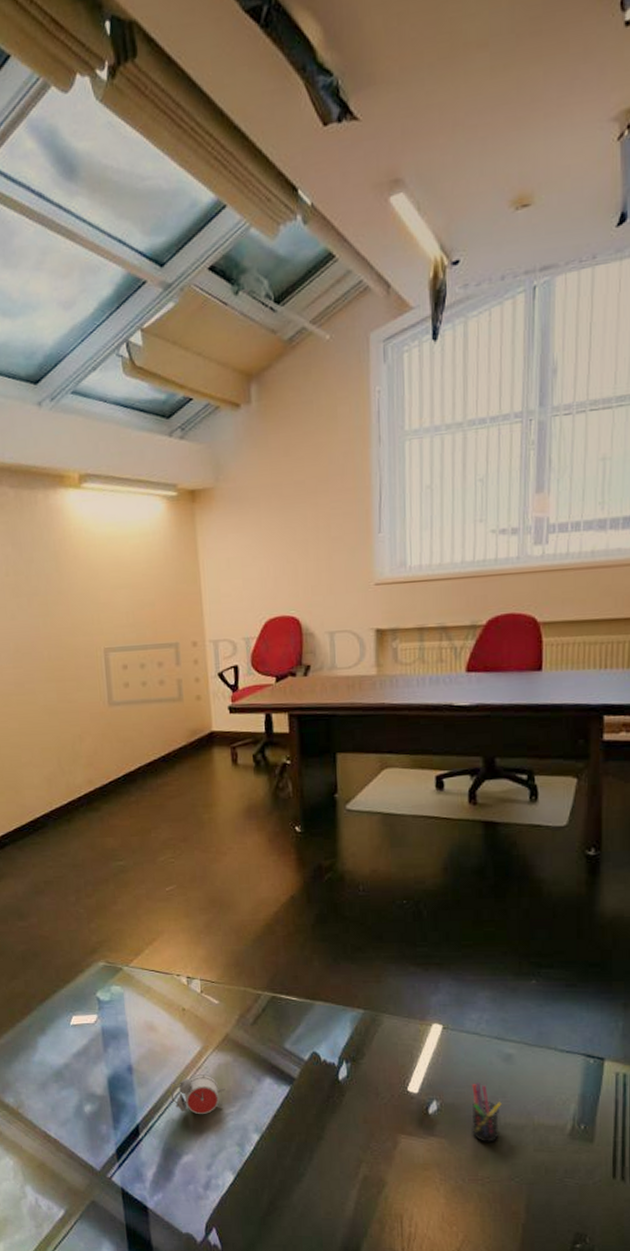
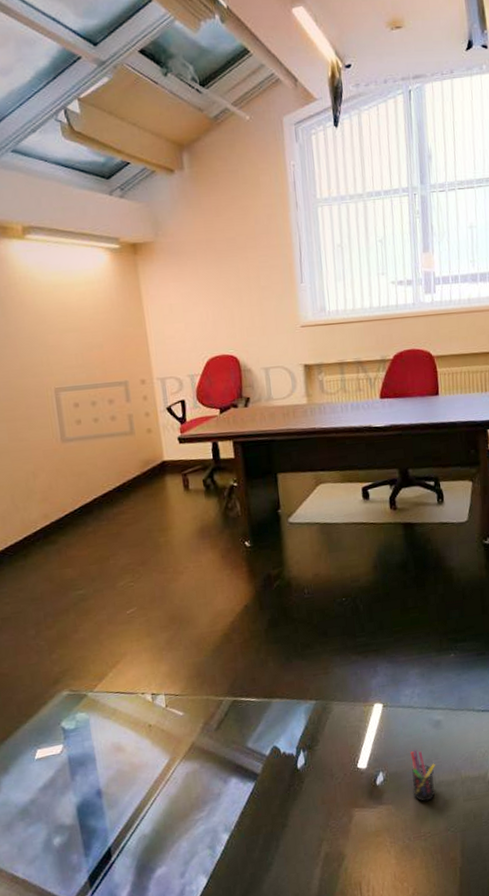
alarm clock: present [170,1074,227,1115] -> none [141,785,195,826]

